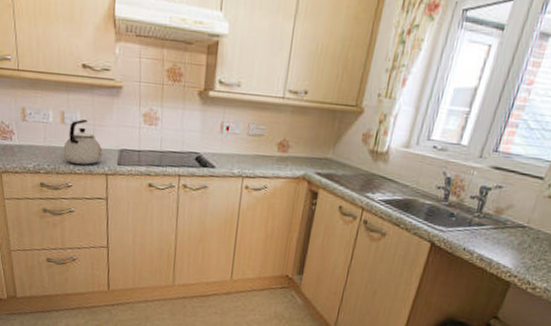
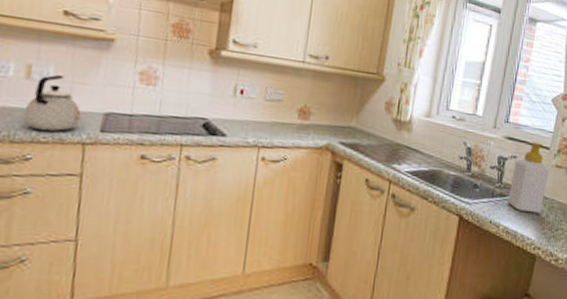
soap bottle: none [486,172,541,244] -> present [508,142,550,214]

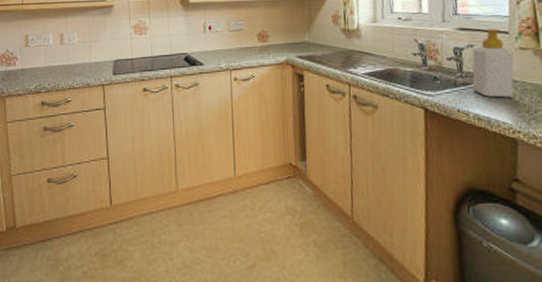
kettle: present [23,74,81,132] -> none [62,37,99,79]

